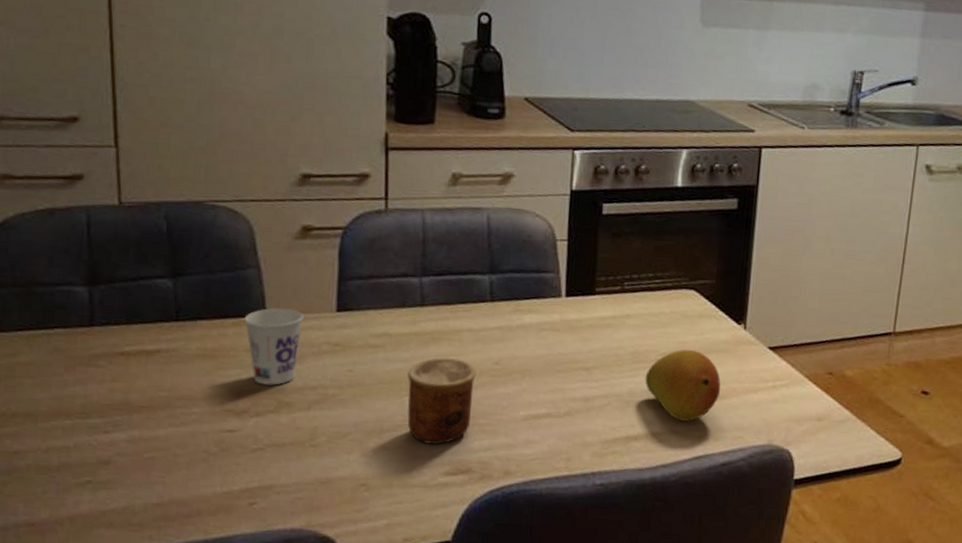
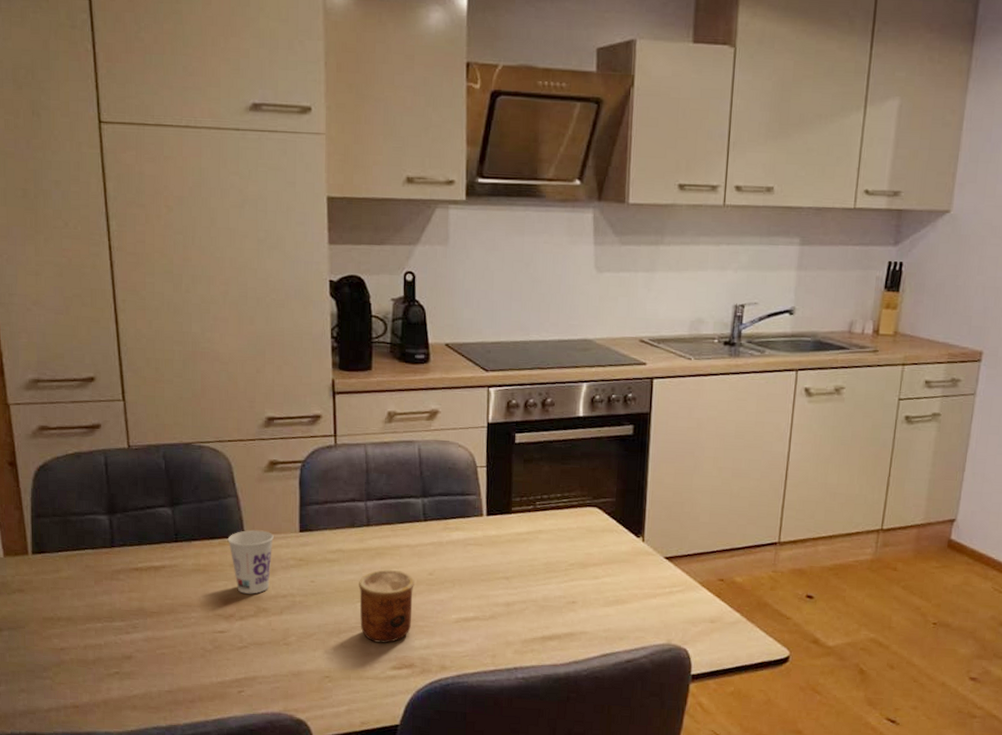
fruit: present [645,349,721,421] -> none [557,560,624,623]

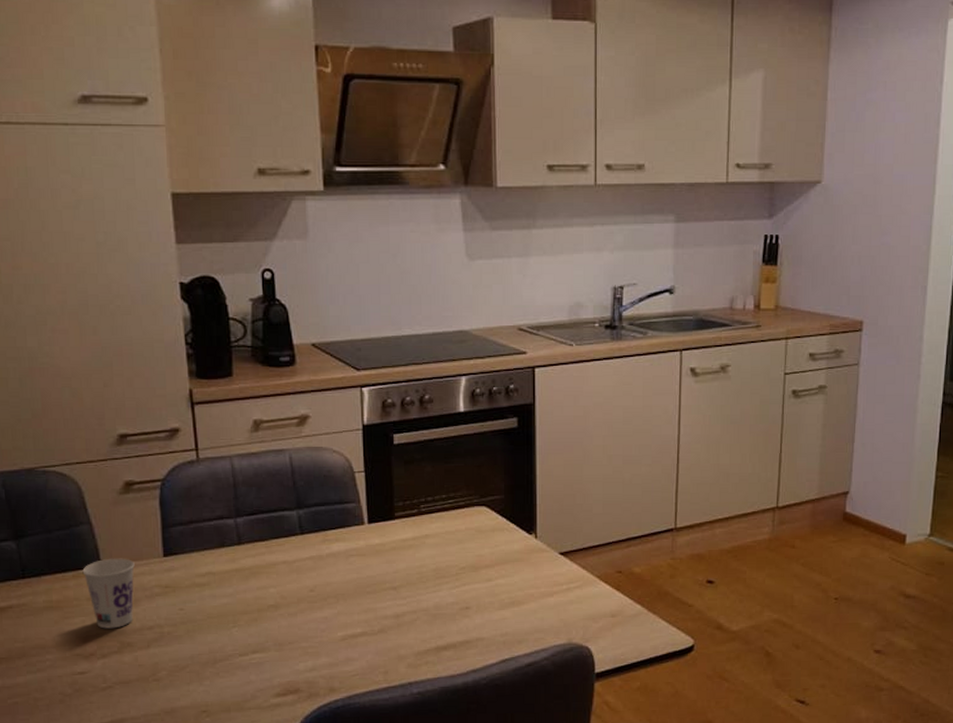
cup: present [359,569,415,643] -> none [233,589,295,669]

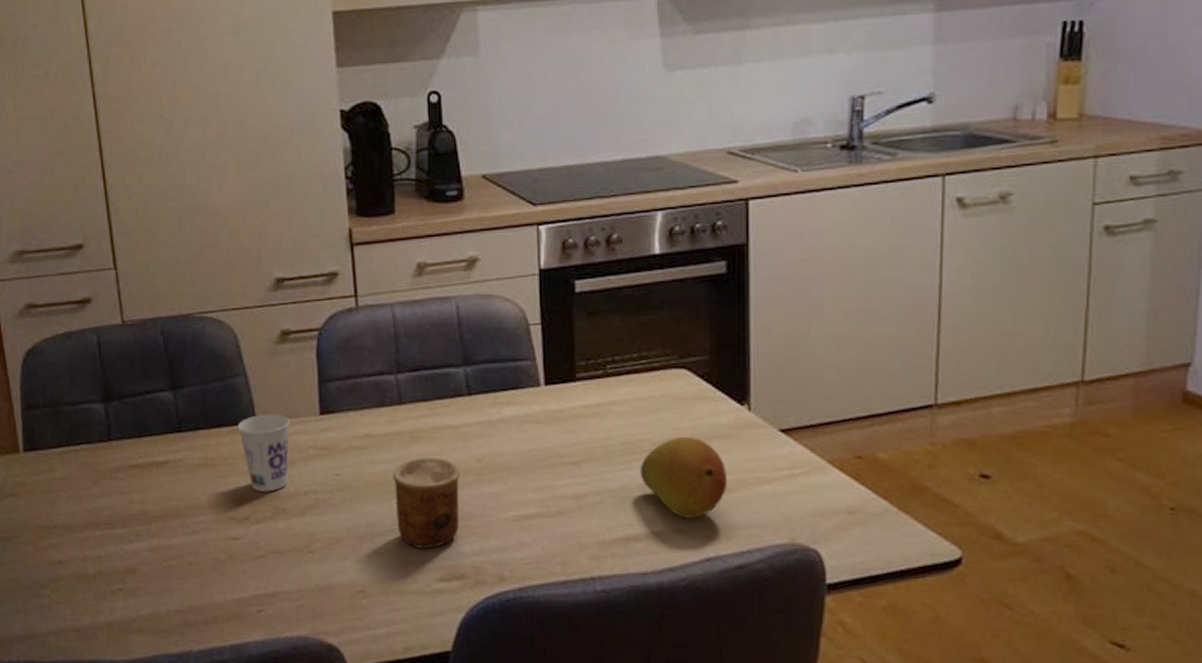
cup: none [233,589,295,669] -> present [393,456,460,549]
fruit: none [448,561,520,628] -> present [640,436,728,518]

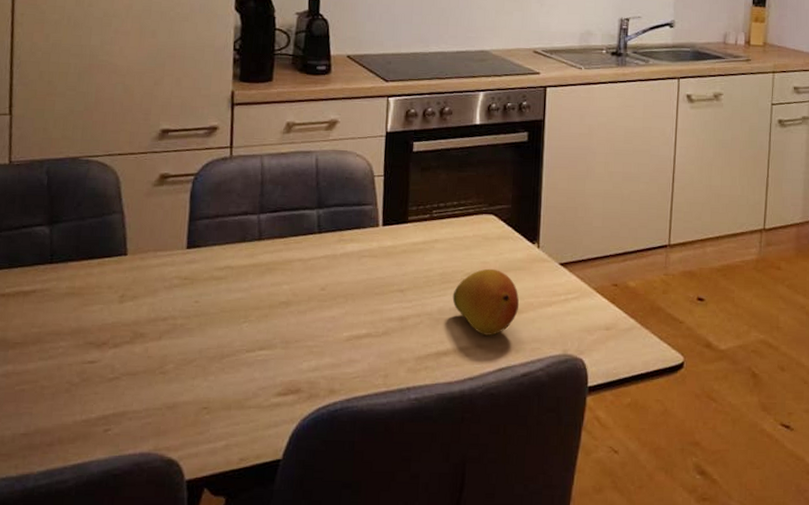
cup: present [237,414,290,492] -> none [108,247,159,318]
cup: present [393,456,460,549] -> none [245,285,306,367]

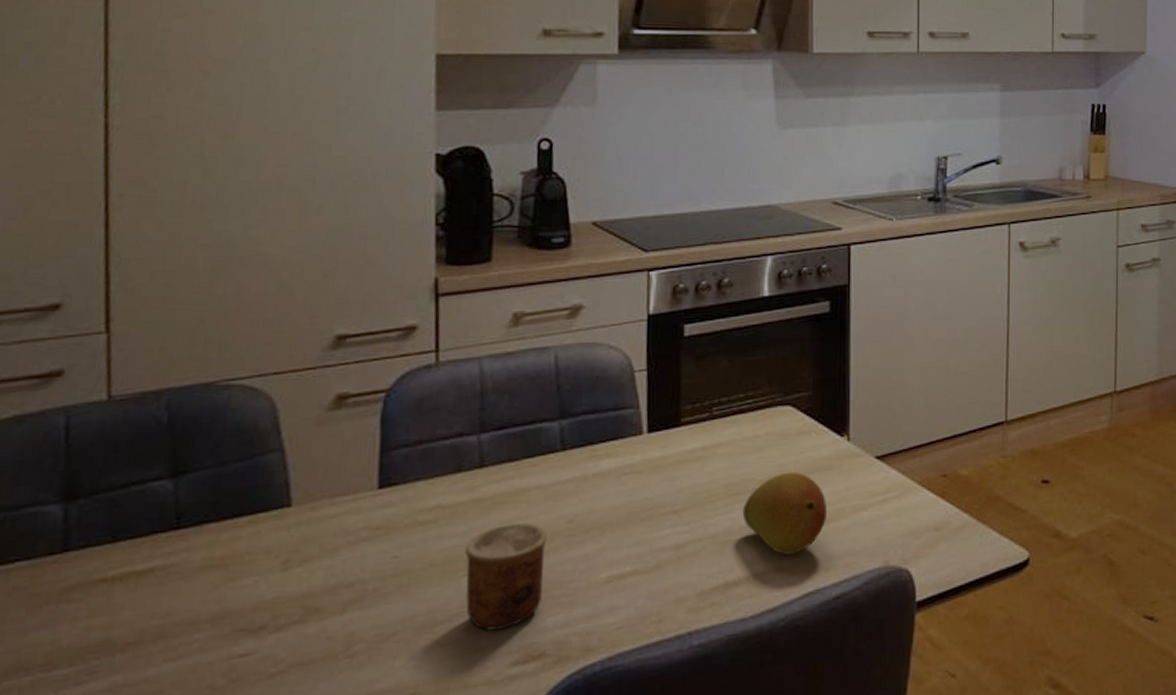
cup: none [245,285,306,367] -> present [465,522,548,631]

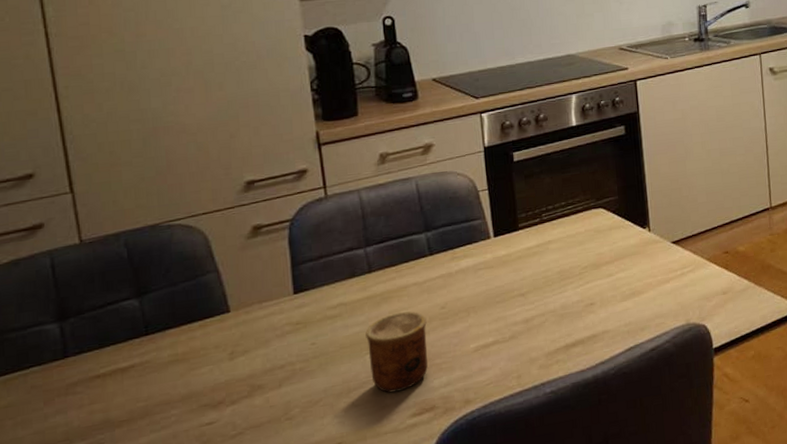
fruit: present [742,471,828,555] -> none [573,258,639,321]

